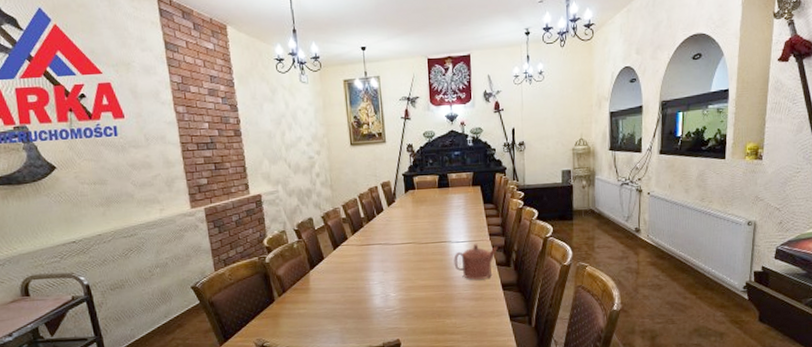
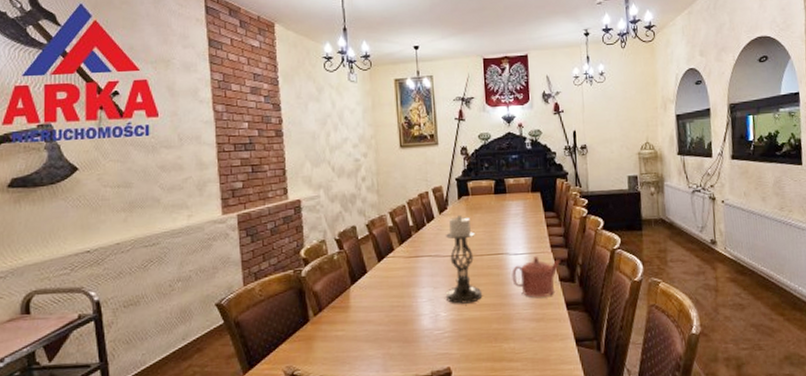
candle holder: none [394,207,428,286] -> present [445,214,483,304]

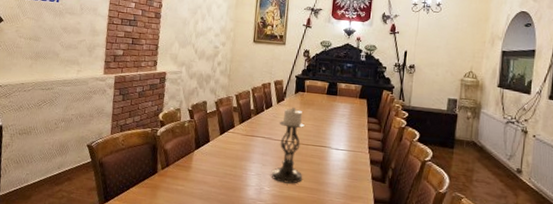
teapot: present [512,256,560,297] -> none [330,154,375,191]

